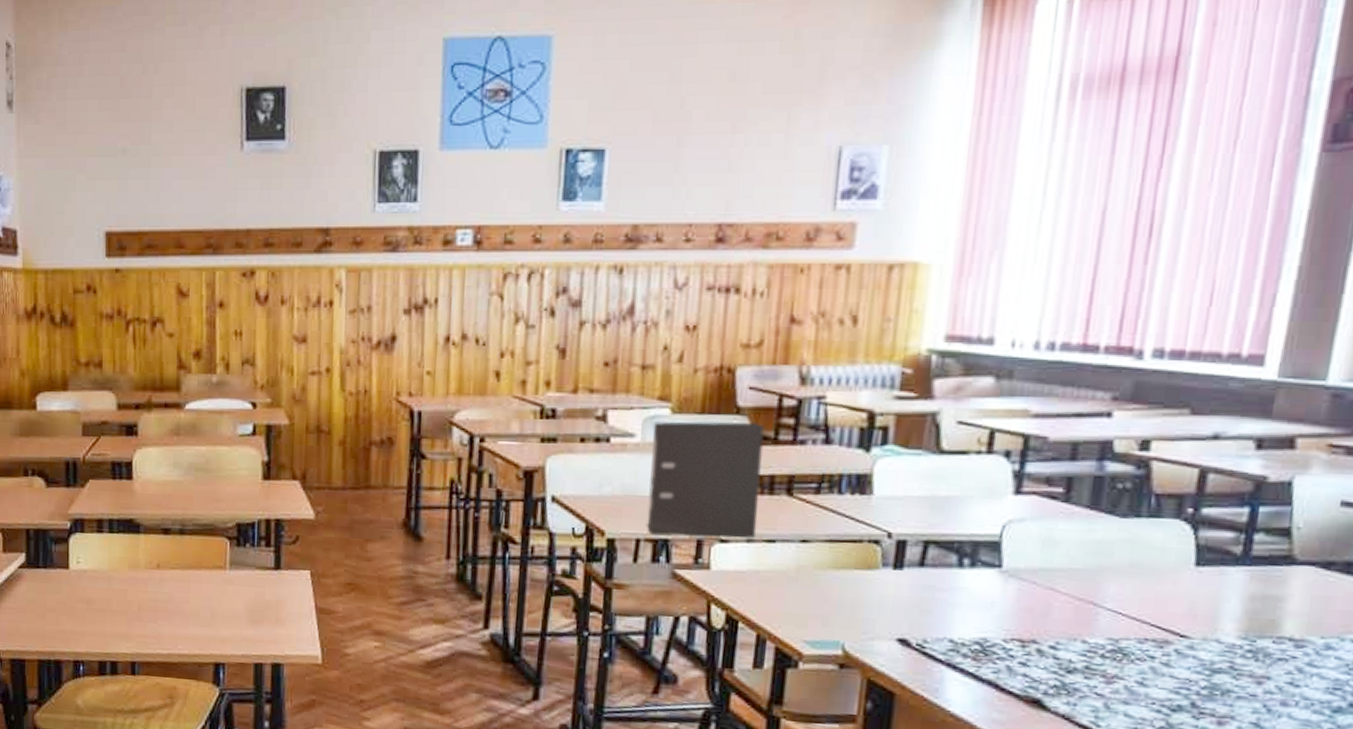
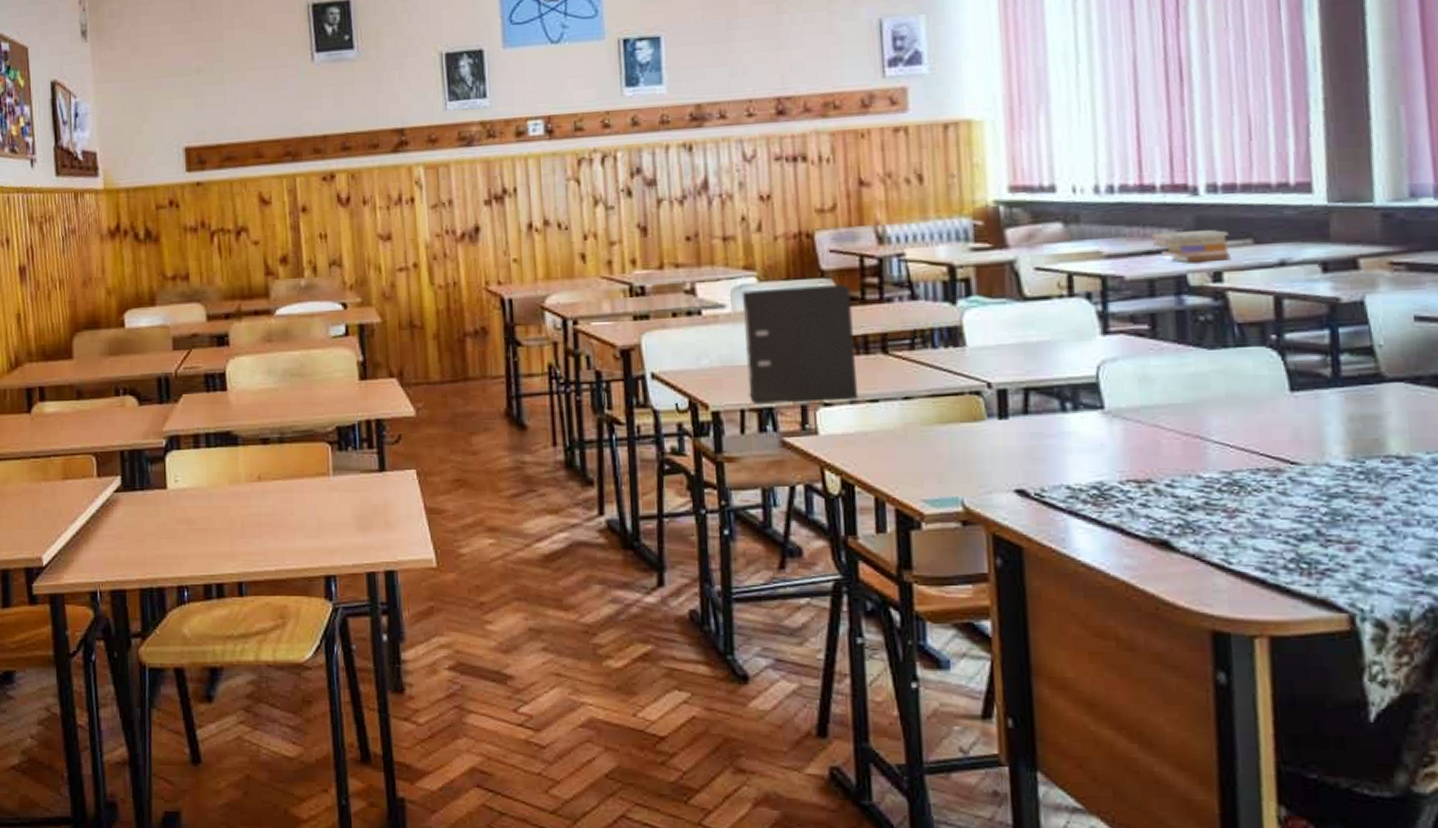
books: none [1083,395,1166,430] -> present [1149,230,1231,264]

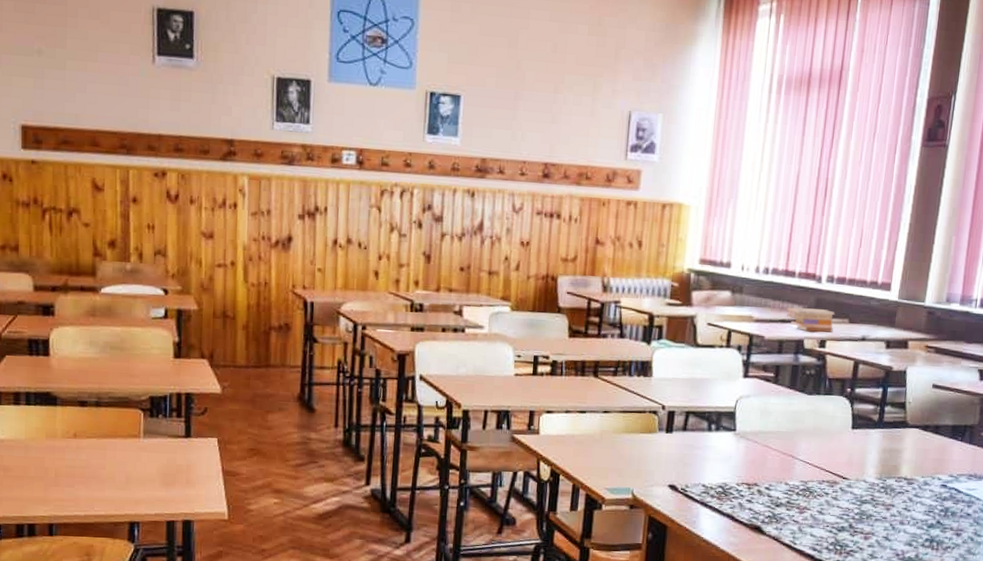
binder: present [741,284,859,406] -> none [493,317,578,410]

